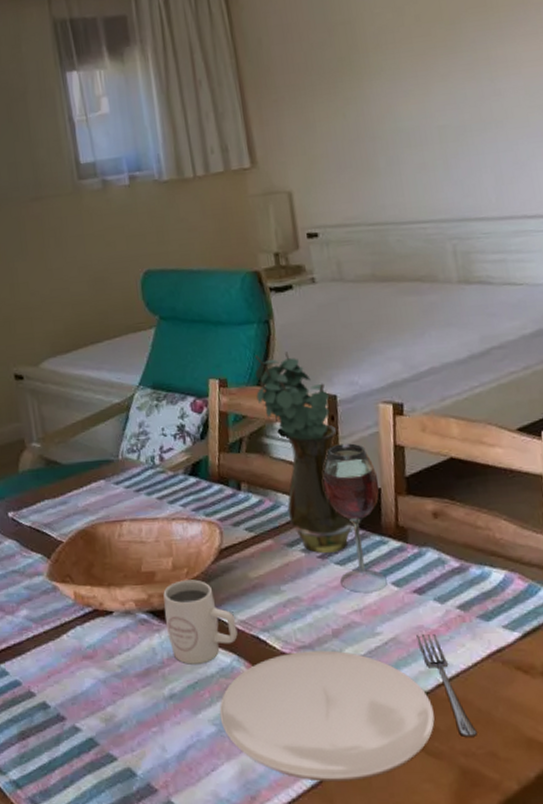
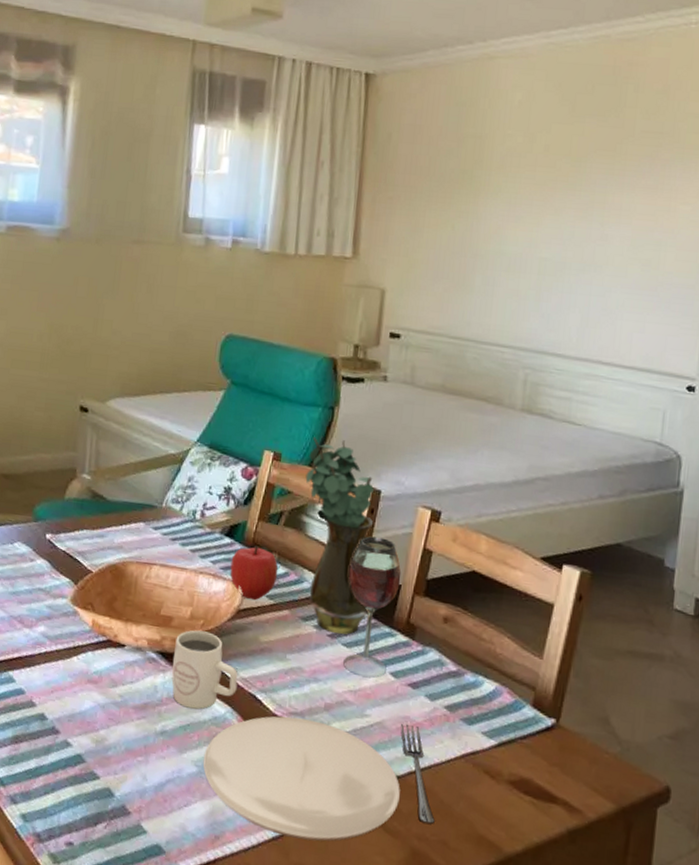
fruit: none [201,479,252,537] -> present [230,545,278,601]

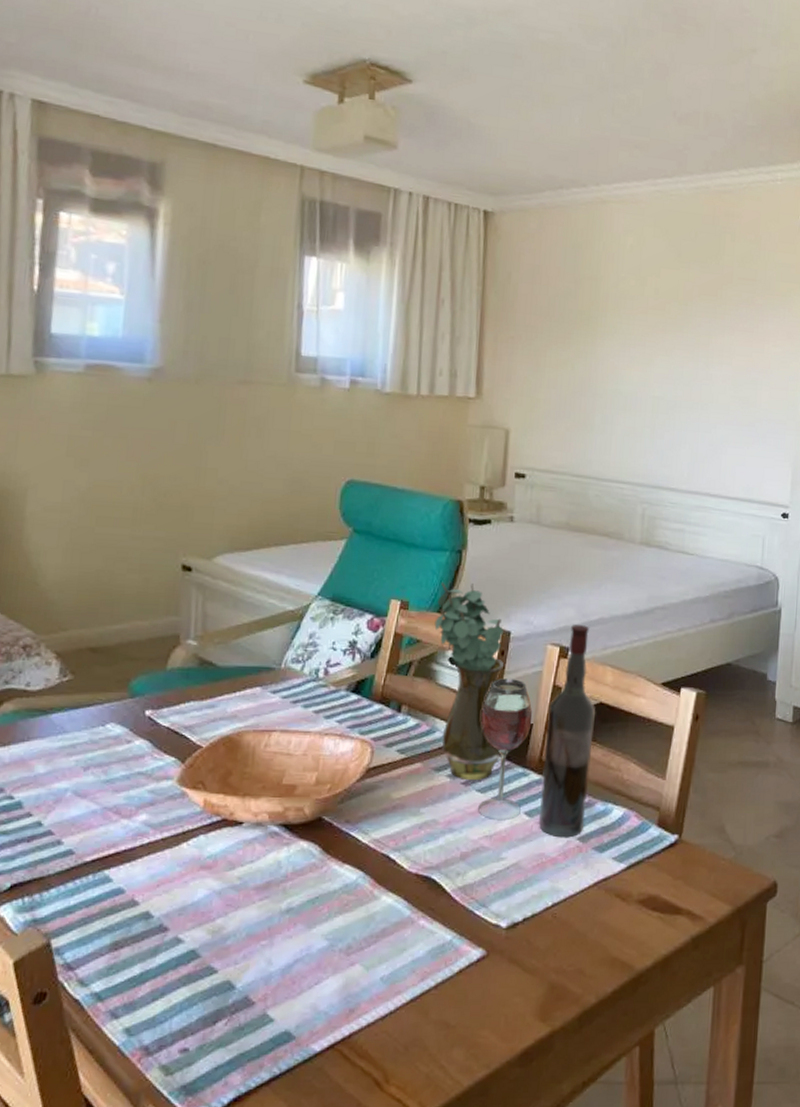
mug: present [171,630,238,710] -> none [296,796,370,879]
plate: present [202,716,400,842] -> none [334,872,538,995]
fruit: present [230,545,278,601] -> none [358,699,409,757]
fork: present [401,724,435,824] -> none [536,862,571,955]
wine bottle: none [404,489,468,706] -> present [538,625,596,838]

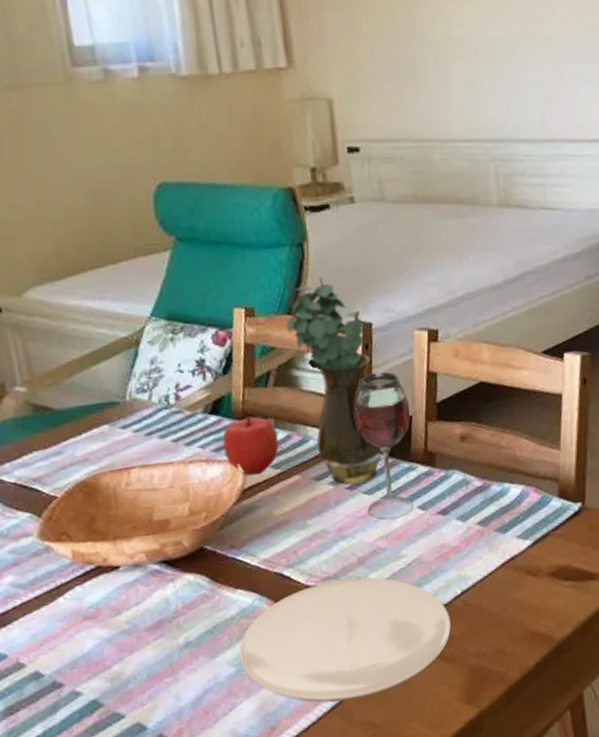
plate: none [334,872,538,995] -> present [239,577,451,703]
fruit: none [358,699,409,757] -> present [222,416,279,475]
wine bottle: present [538,625,596,838] -> none [426,303,483,526]

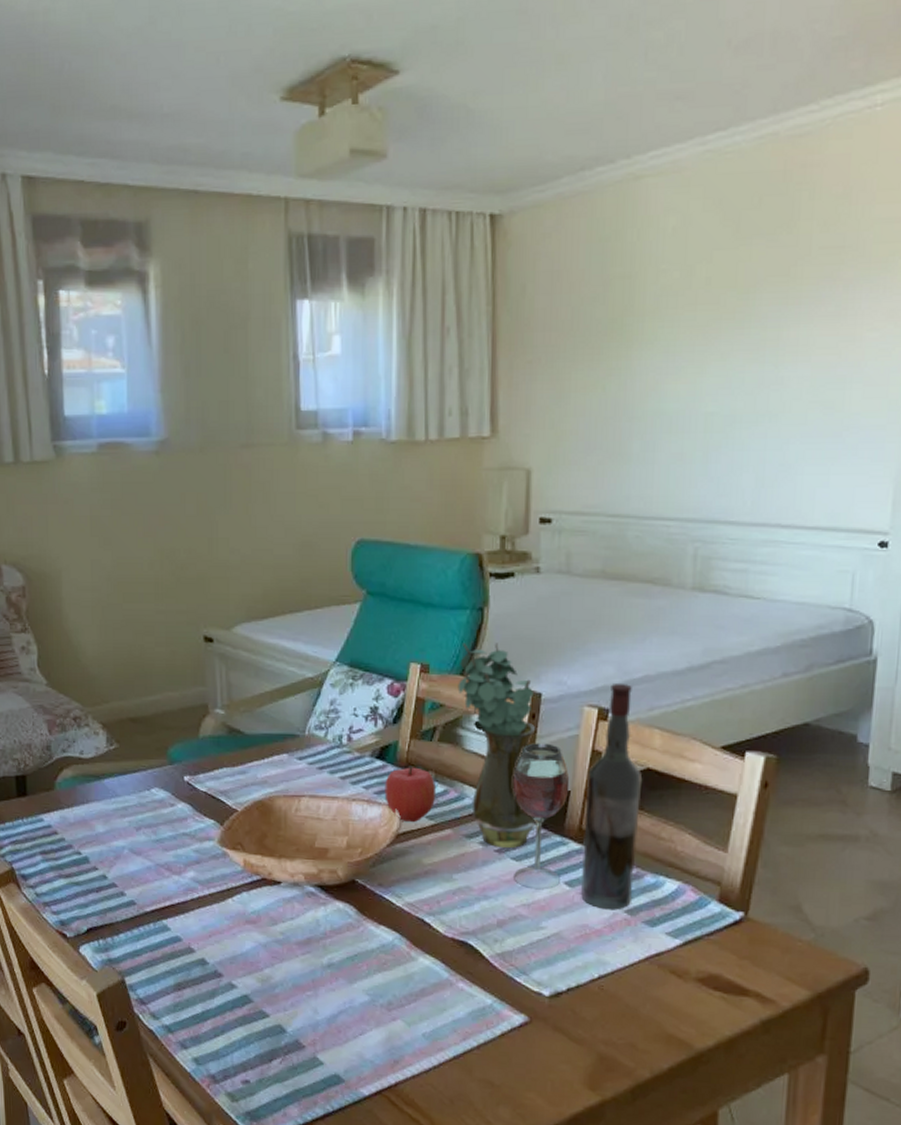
plate: present [239,577,451,703] -> none [374,937,583,1056]
wine bottle: none [426,303,483,526] -> present [580,684,643,911]

